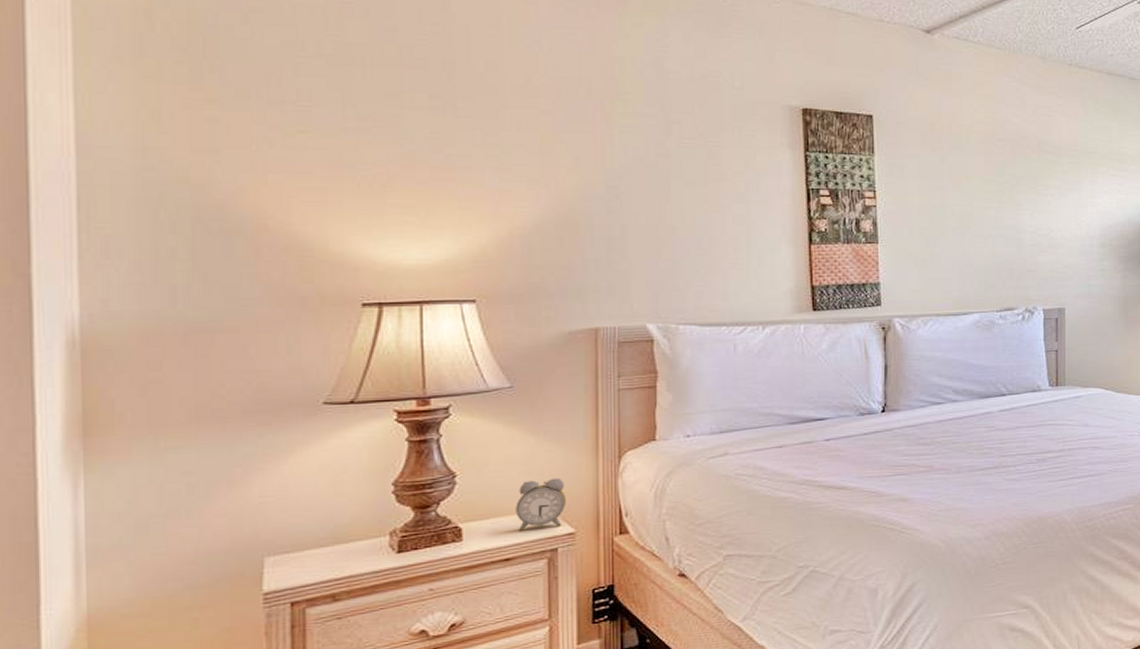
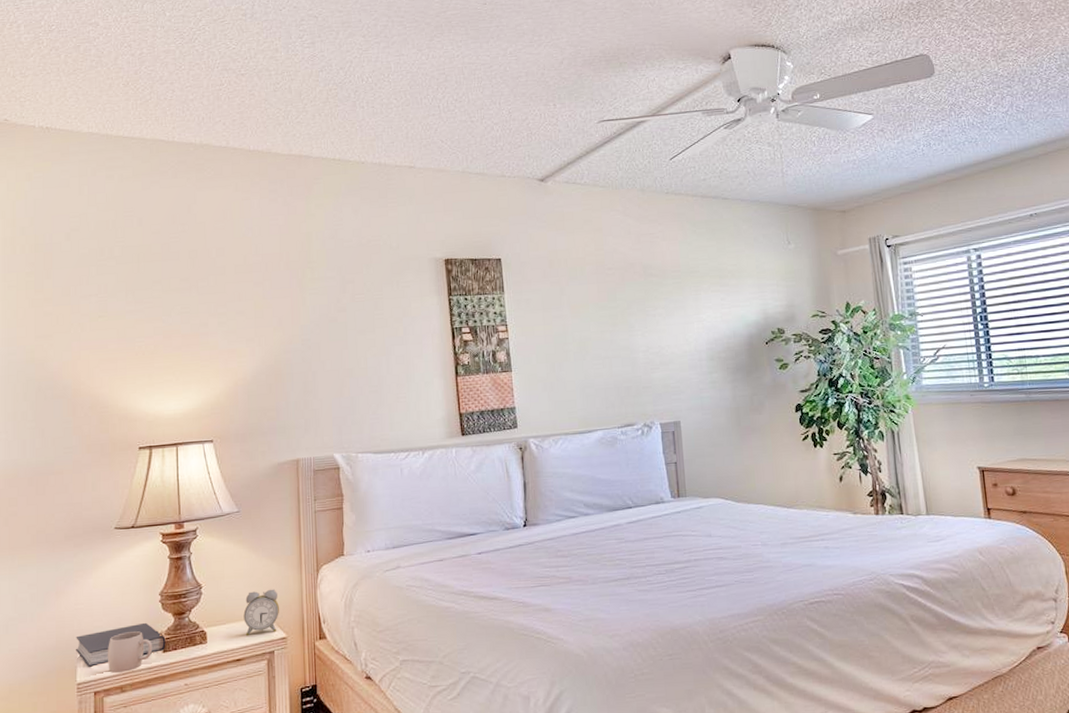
book: none [261,517,401,573] -> present [76,622,166,667]
mug: none [311,528,382,579] -> present [107,631,153,673]

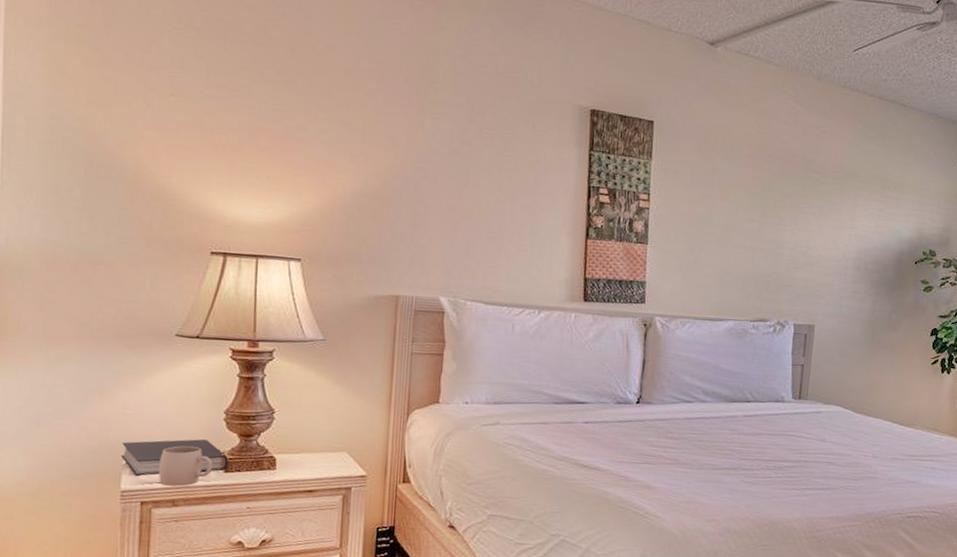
alarm clock: present [243,589,280,636] -> none [320,424,362,469]

